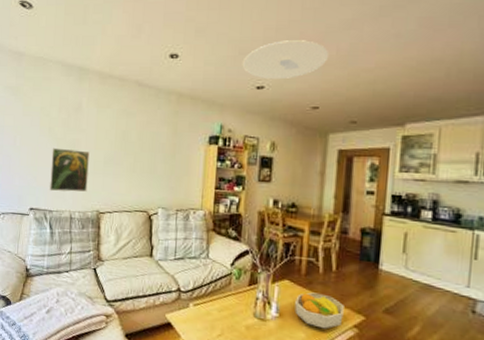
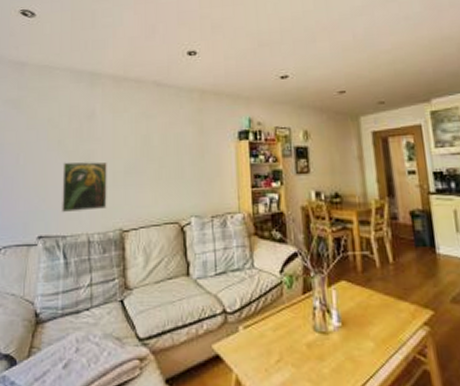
ceiling light: present [242,40,329,80] -> none [262,28,347,69]
fruit bowl: present [295,292,344,329] -> none [356,291,411,333]

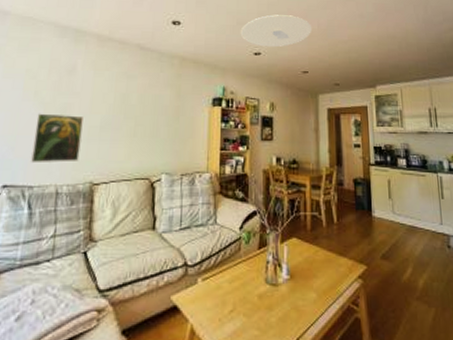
ceiling light: none [262,28,347,69] -> present [240,14,312,47]

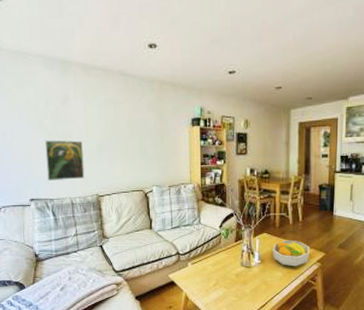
ceiling light: present [240,14,312,47] -> none [214,28,287,65]
fruit bowl: none [304,247,348,285] -> present [273,240,310,267]

